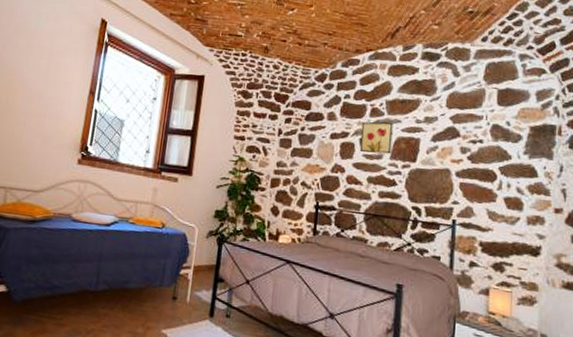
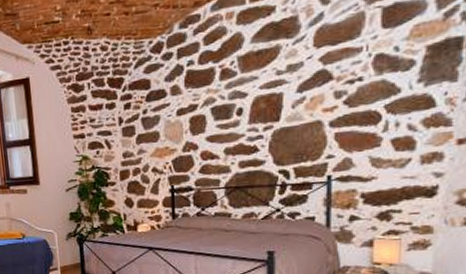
wall art: present [359,121,393,154] -> none [211,80,249,124]

